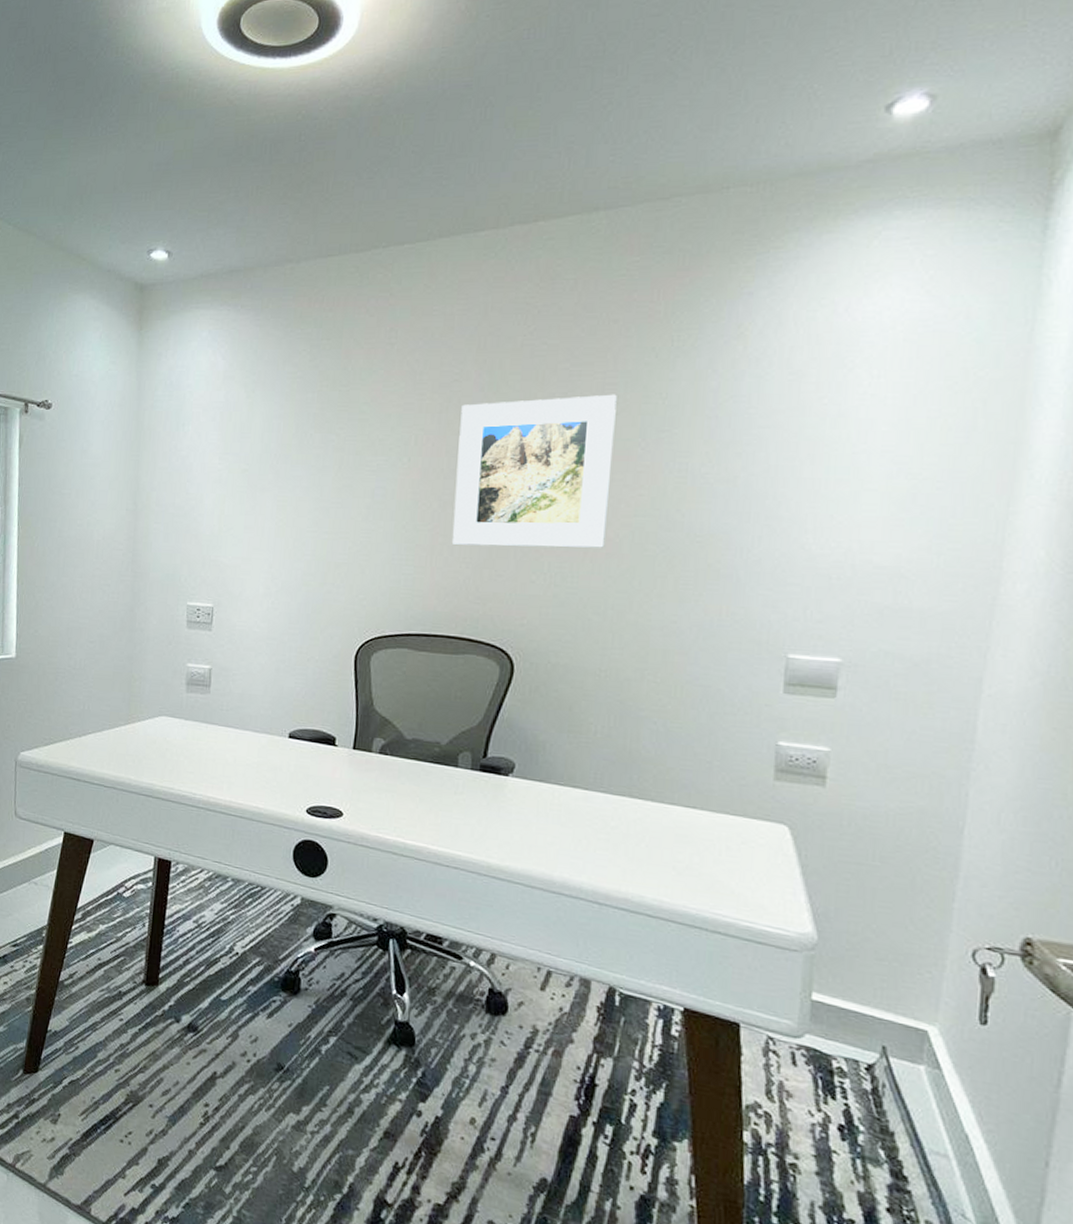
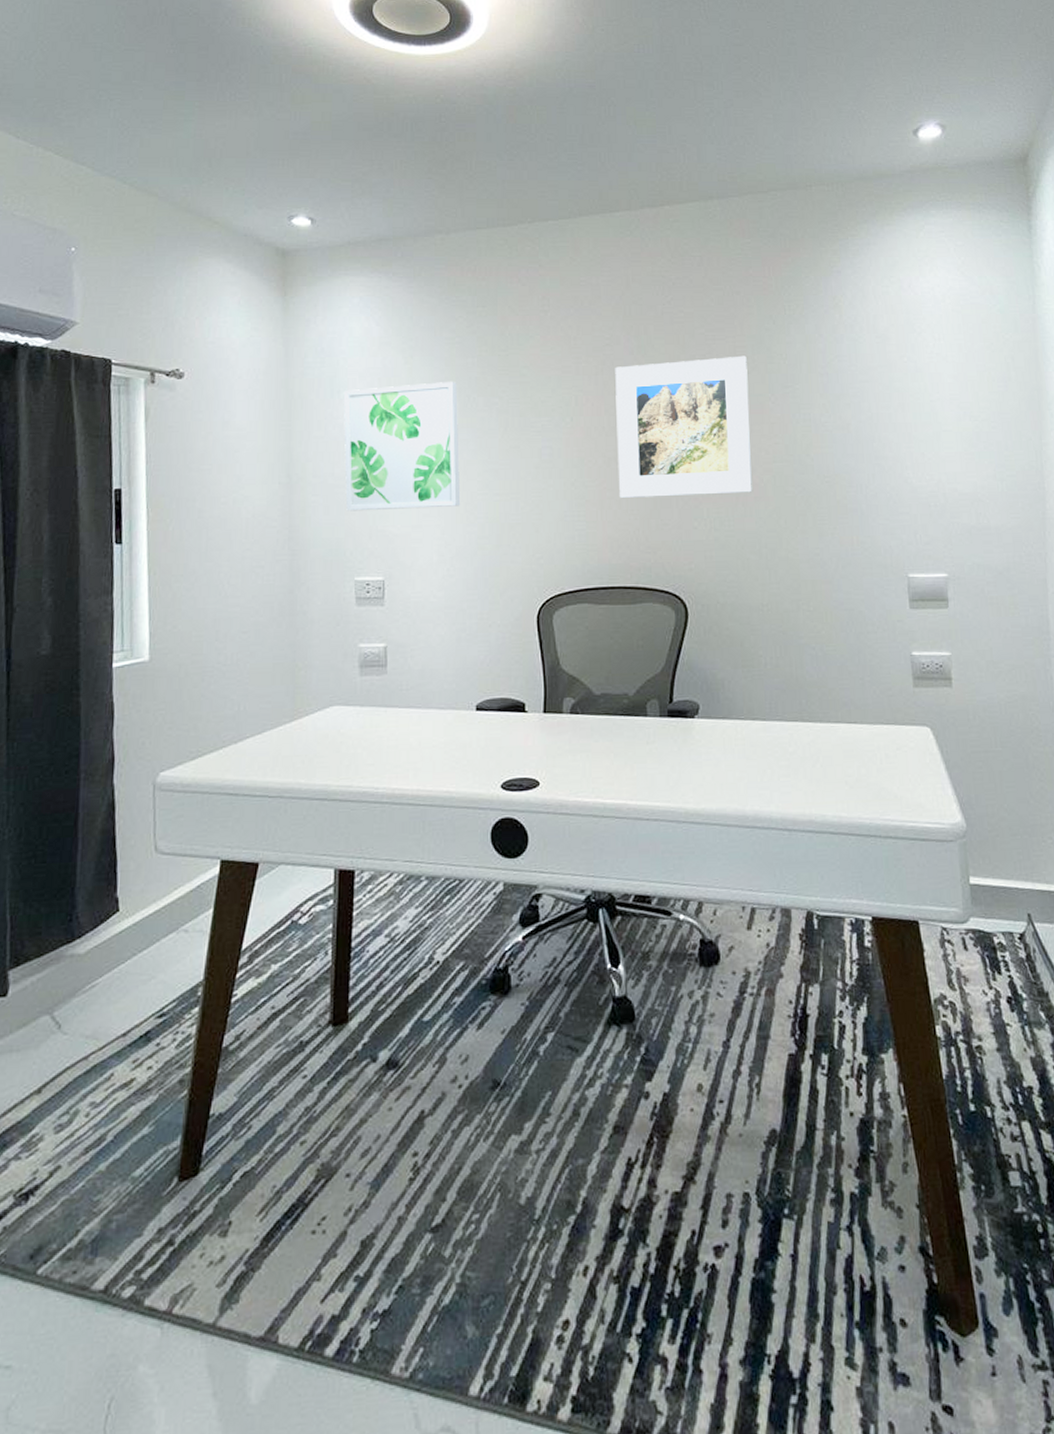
wall art: none [183,416,295,542] -> present [343,381,461,511]

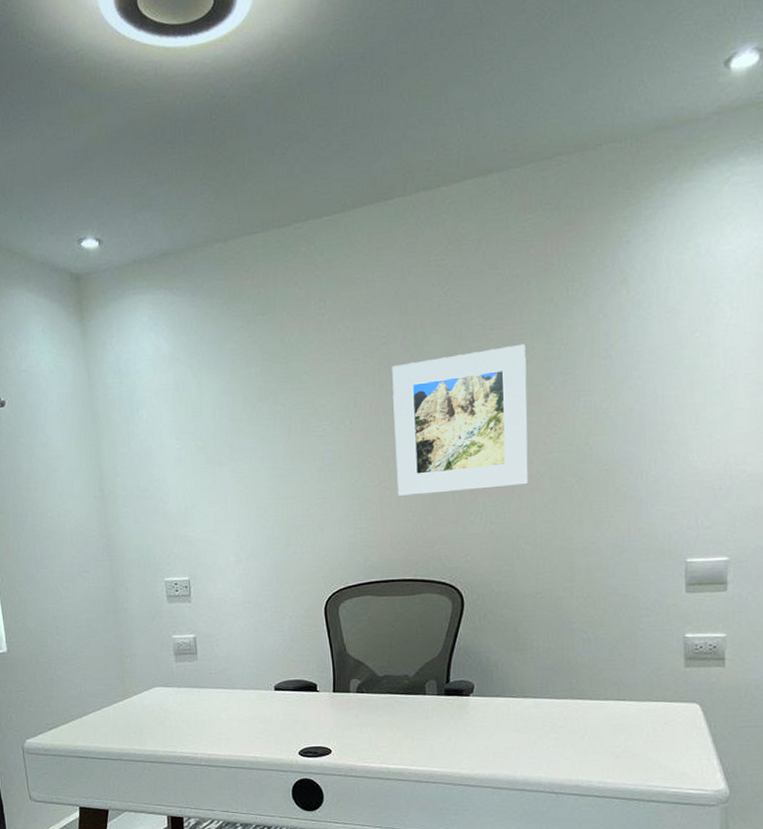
wall art: present [343,381,461,511] -> none [141,391,252,520]

